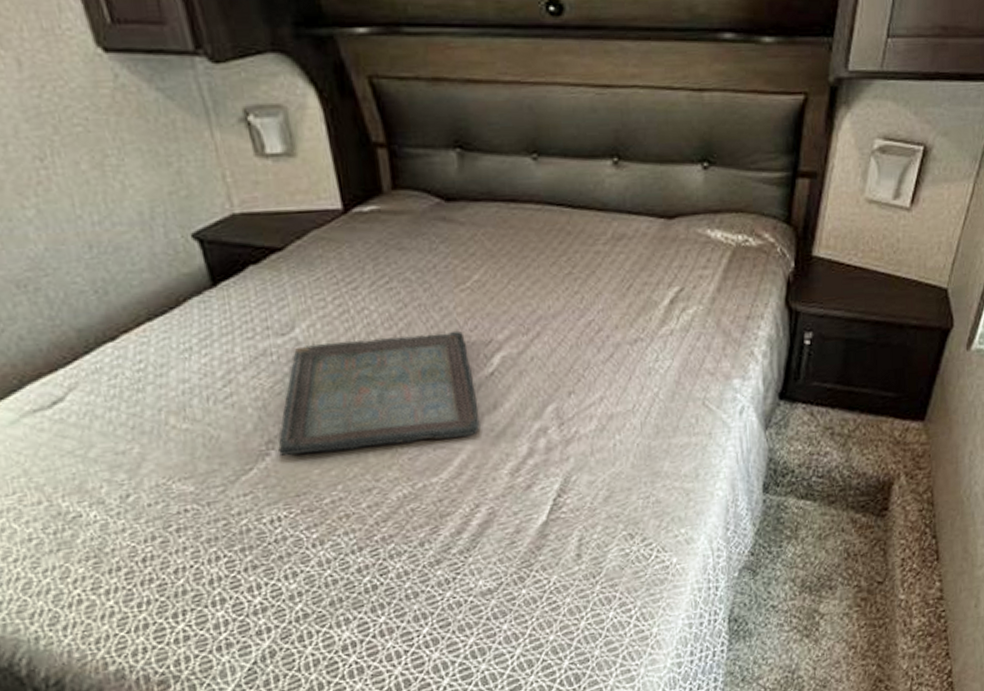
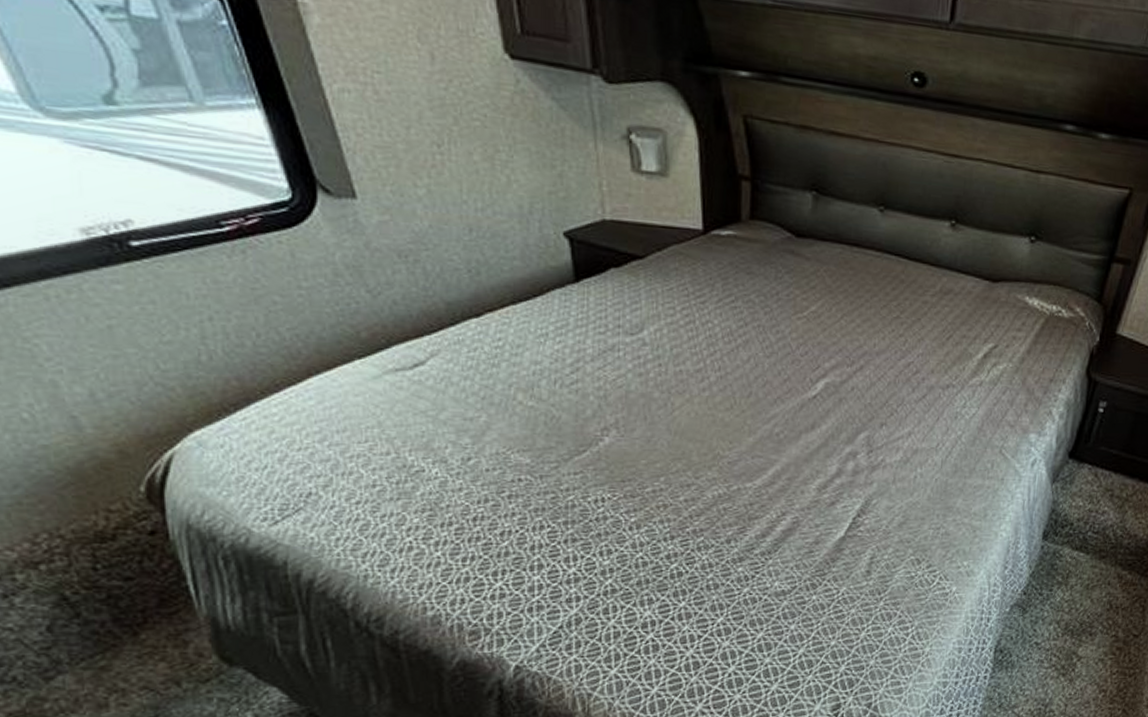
serving tray: present [278,331,480,456] -> none [612,347,798,450]

